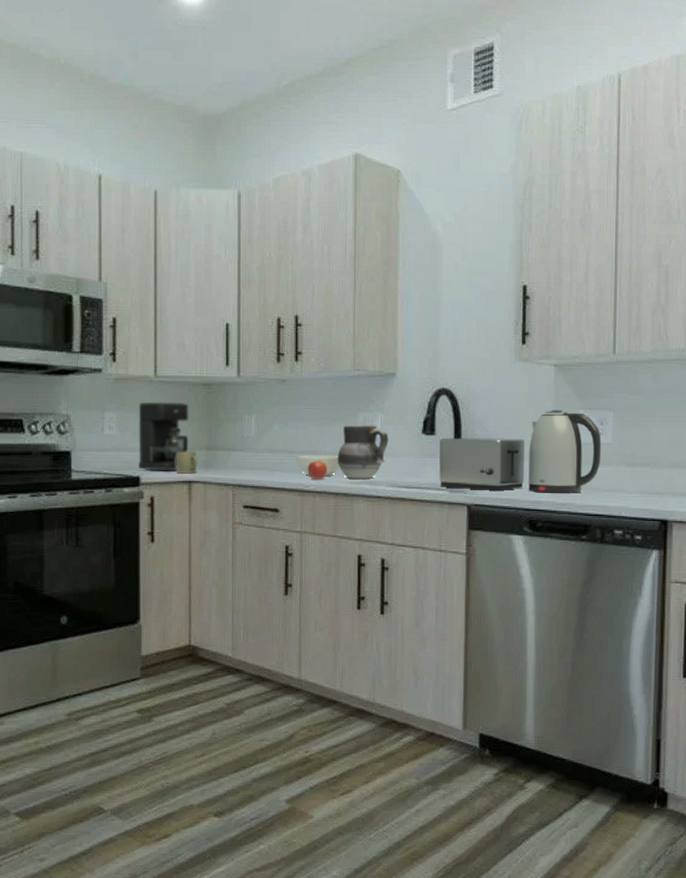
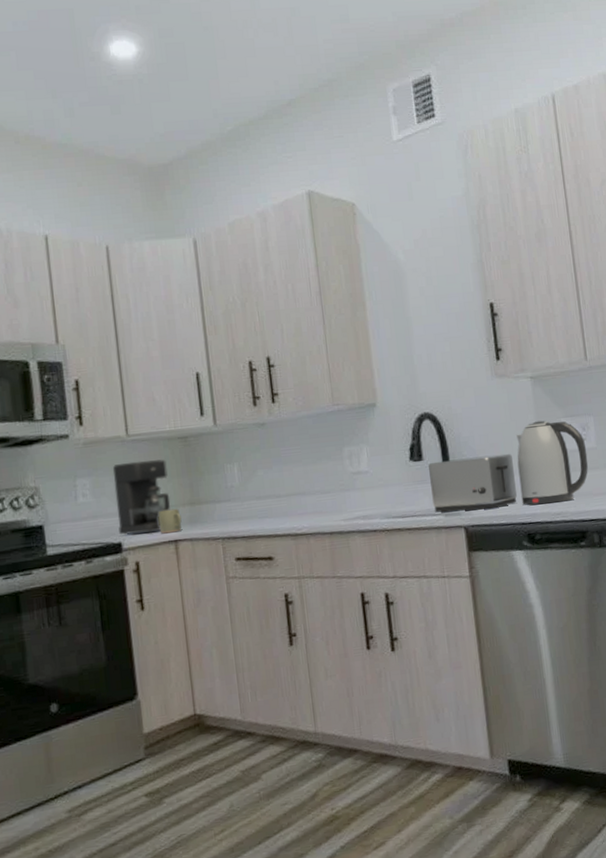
bowl: present [295,456,341,476] -> none [284,494,332,519]
fruit: present [307,458,328,480] -> none [297,499,319,522]
ceramic jug: present [337,425,389,479] -> none [327,458,378,516]

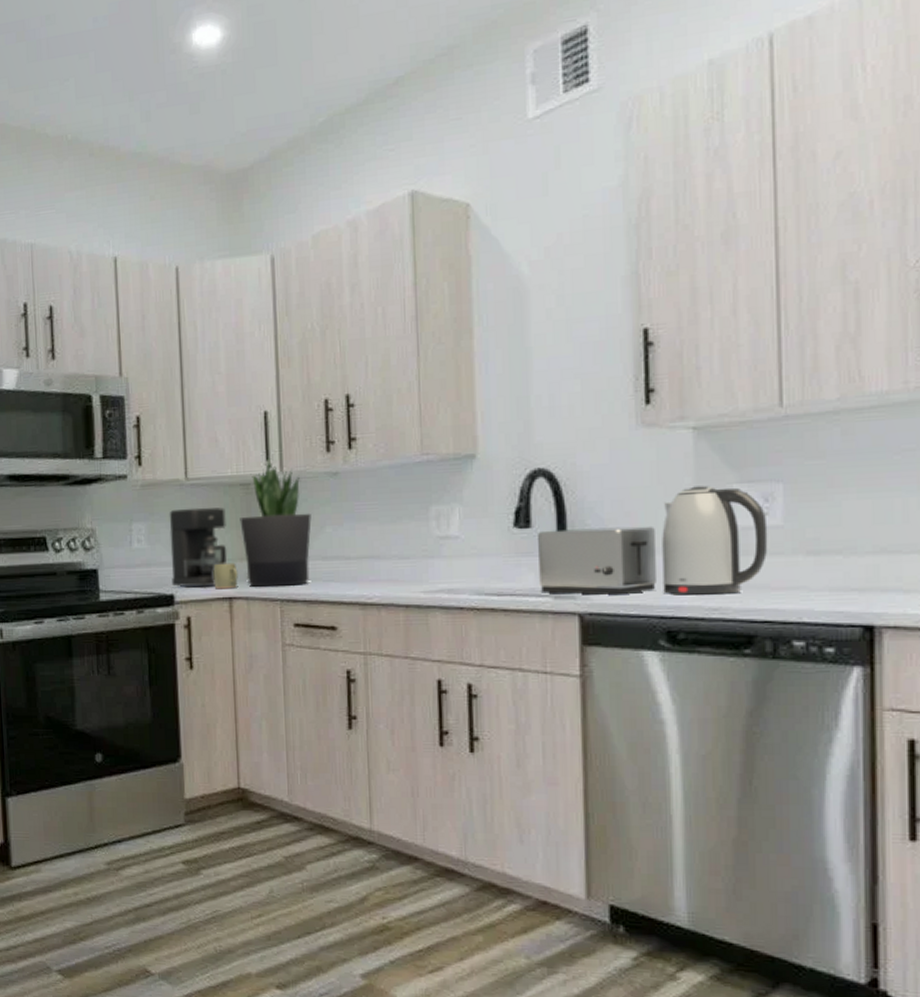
planter: none [180,412,247,529] -> present [240,457,312,587]

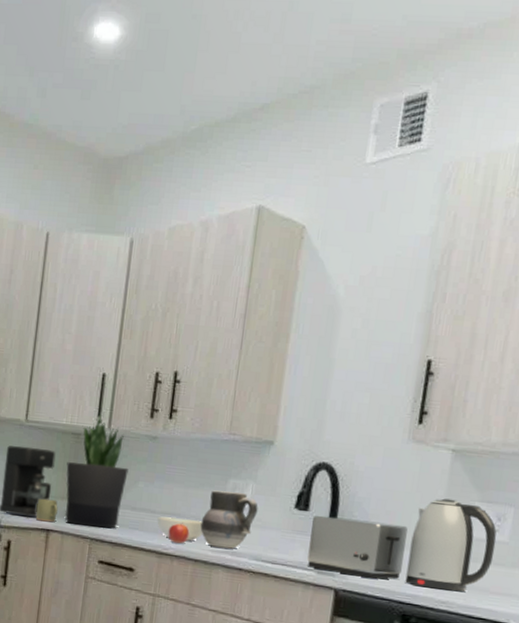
bowl: none [354,560,411,586] -> present [157,516,203,541]
fruit: none [369,564,394,590] -> present [168,521,190,544]
ceramic jug: none [405,520,470,587] -> present [200,490,258,549]

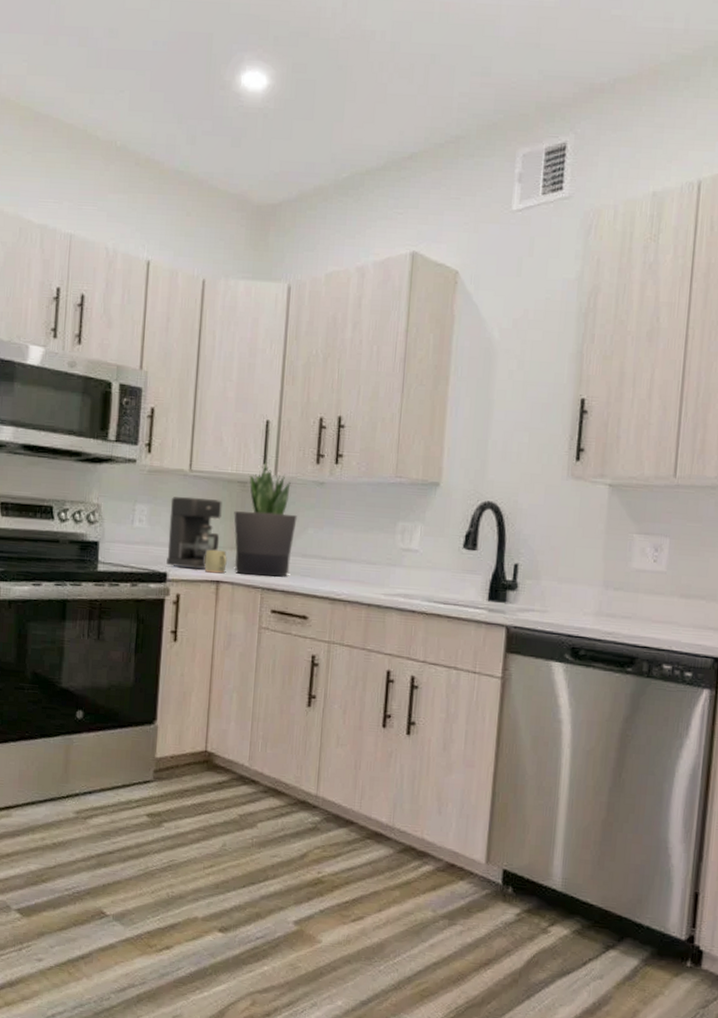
bowl: present [157,516,203,541] -> none [328,562,375,586]
fruit: present [168,521,190,544] -> none [340,566,361,589]
ceramic jug: present [200,490,258,549] -> none [372,533,428,592]
toaster: present [307,515,408,580] -> none [478,553,572,614]
kettle: present [405,498,497,592] -> none [572,532,655,622]

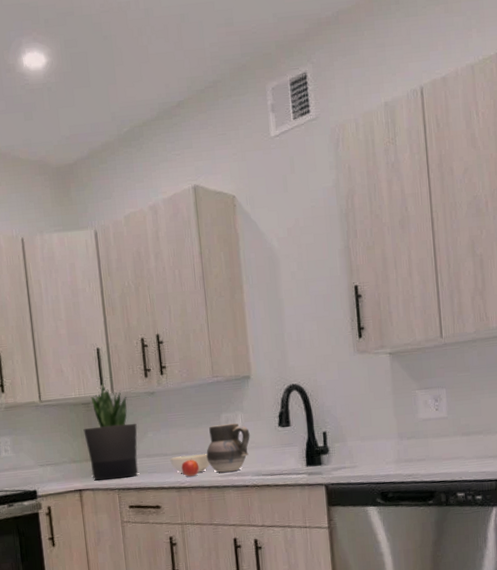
coffee maker: present [166,496,222,570] -> none [28,422,76,484]
mug: present [204,549,227,574] -> none [65,463,85,484]
bowl: none [328,562,375,586] -> present [170,454,211,474]
fruit: none [340,566,361,589] -> present [181,457,199,477]
ceramic jug: none [372,533,428,592] -> present [206,423,250,473]

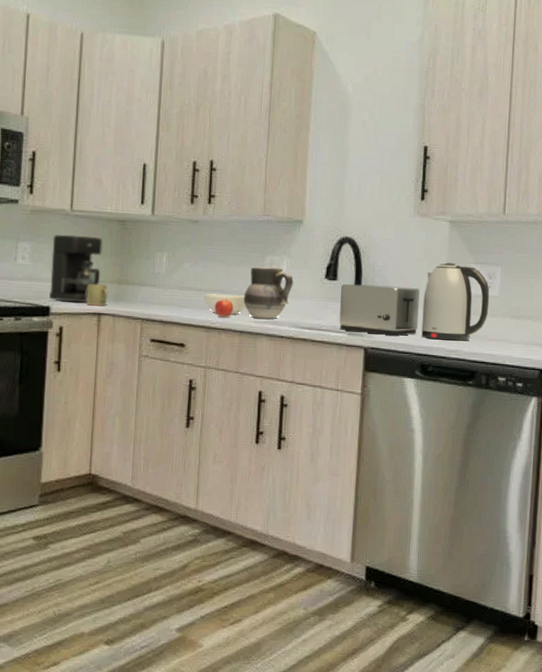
coffee maker: none [28,422,76,484] -> present [49,234,103,304]
mug: none [65,463,85,484] -> present [86,284,108,306]
planter: present [83,382,139,481] -> none [114,201,174,309]
toaster: none [295,421,374,472] -> present [339,283,420,336]
kettle: none [374,392,439,467] -> present [421,262,490,341]

